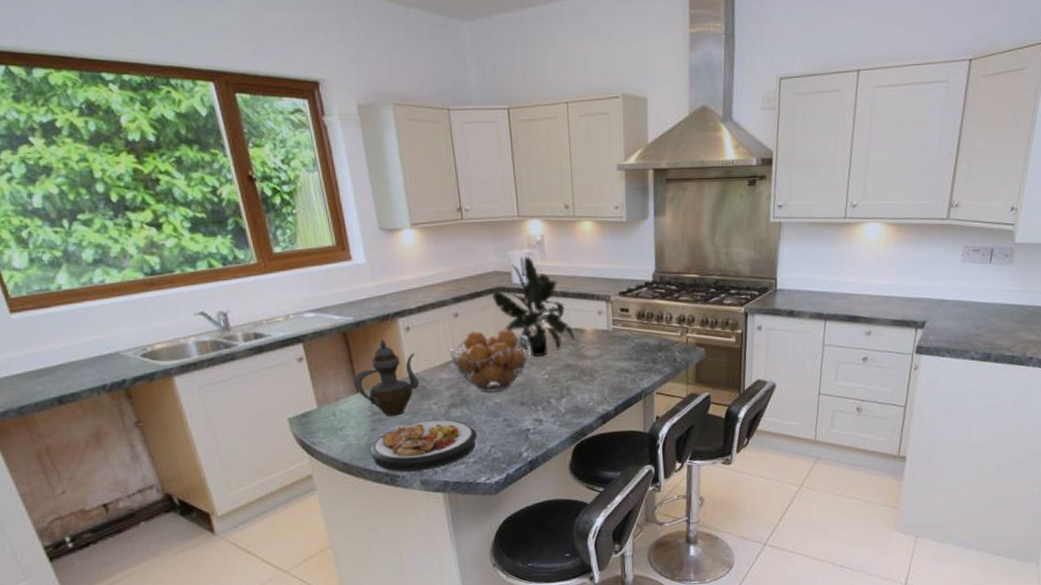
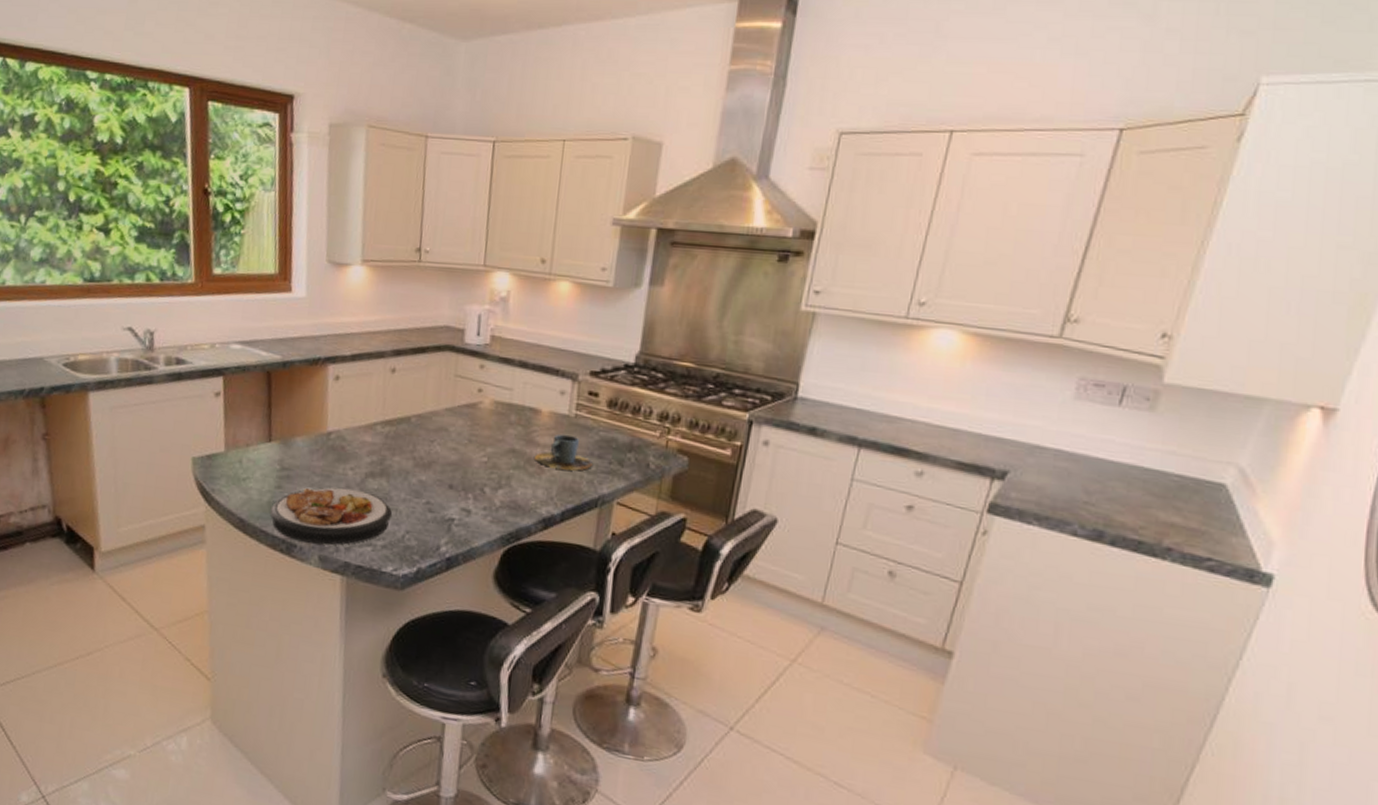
teapot: present [353,338,419,416] -> none [267,384,339,476]
fruit basket: present [449,329,530,393] -> none [377,391,472,468]
potted plant: present [492,256,575,357] -> none [438,314,527,436]
cup: none [587,345,632,374] -> present [535,434,592,471]

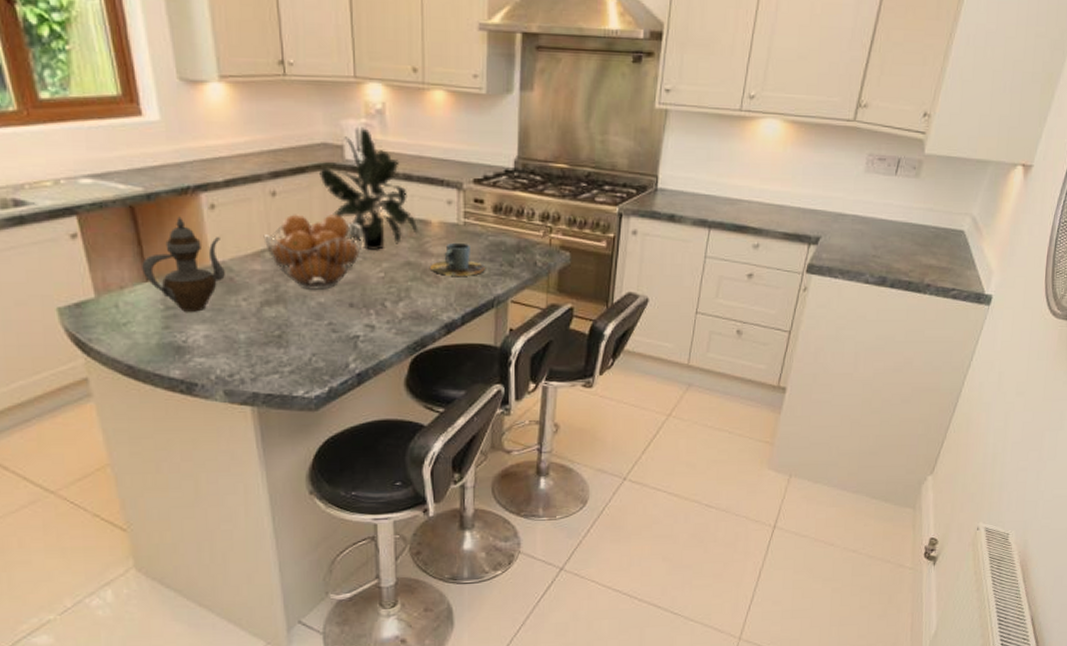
teapot: none [267,384,339,476] -> present [142,216,225,312]
plate: present [269,487,392,545] -> none [161,319,294,379]
fruit basket: none [377,391,472,468] -> present [263,214,363,290]
potted plant: none [438,314,527,436] -> present [319,128,418,251]

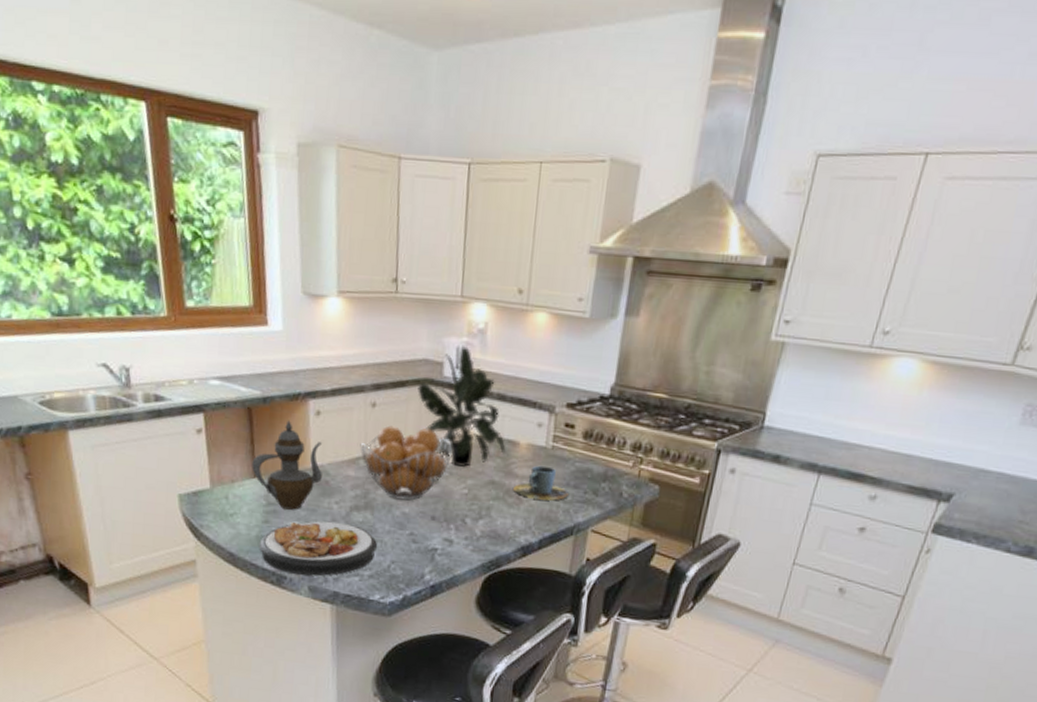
plate: none [161,319,294,379] -> present [258,521,377,576]

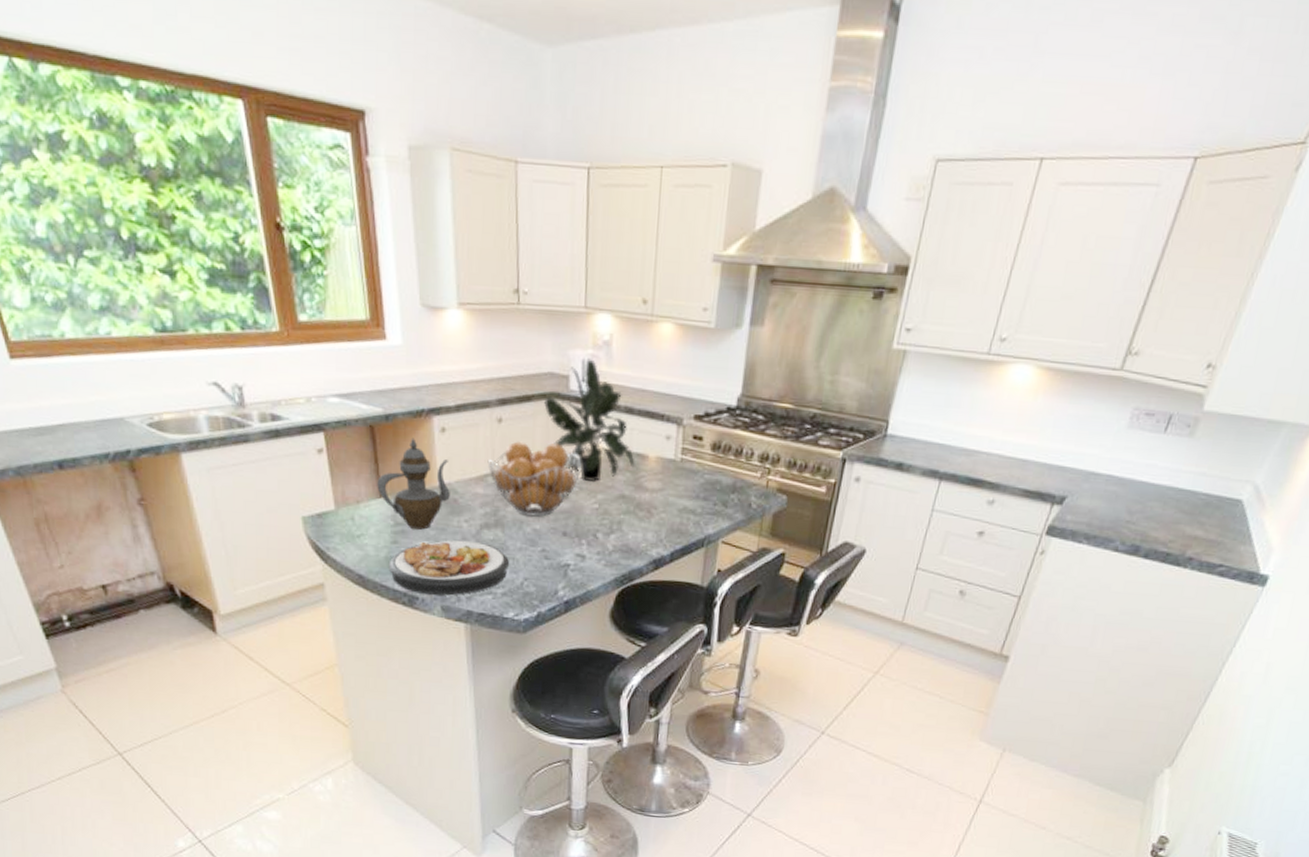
cup: present [513,465,568,501] -> none [644,478,698,513]

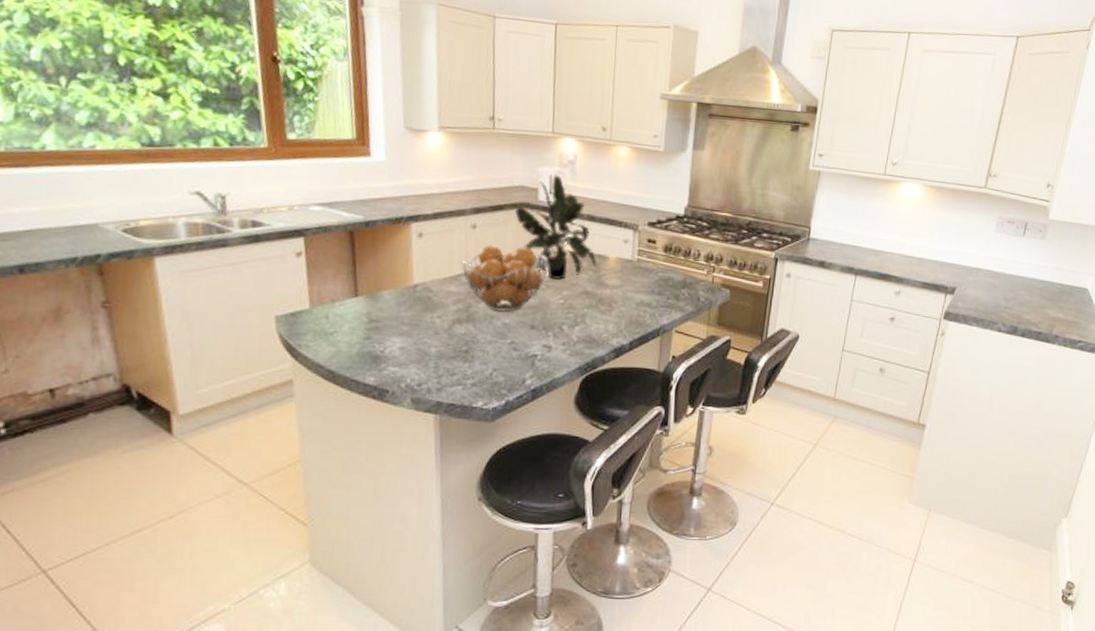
teapot: present [377,438,450,530] -> none [353,242,425,326]
plate: present [388,540,509,596] -> none [360,335,479,388]

